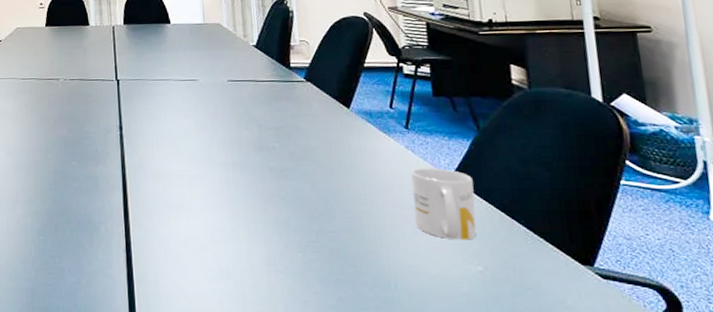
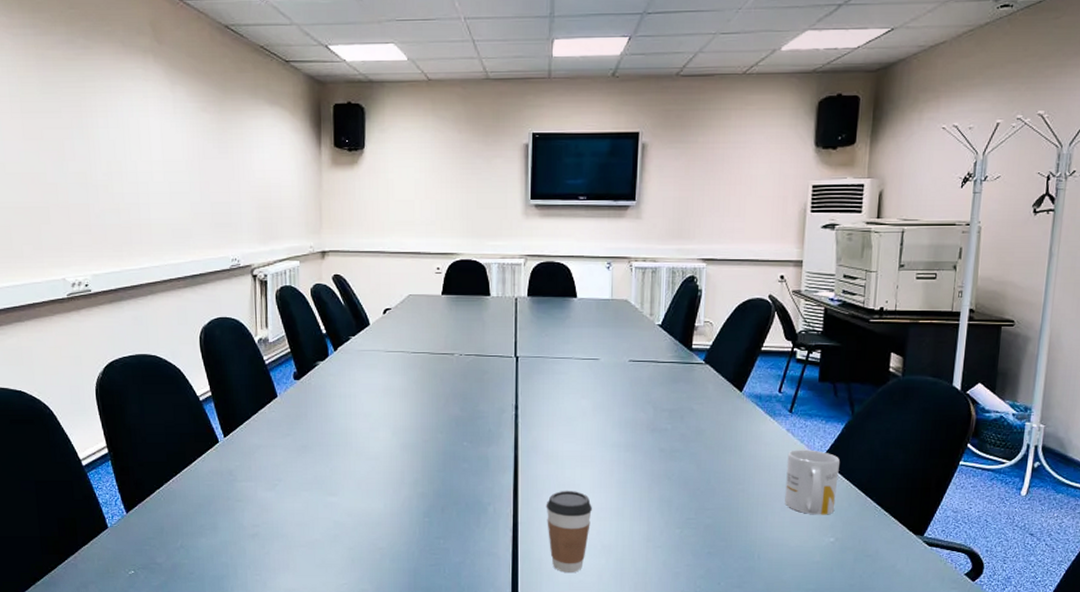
coffee cup: none [157,209,205,297] -> present [546,490,592,572]

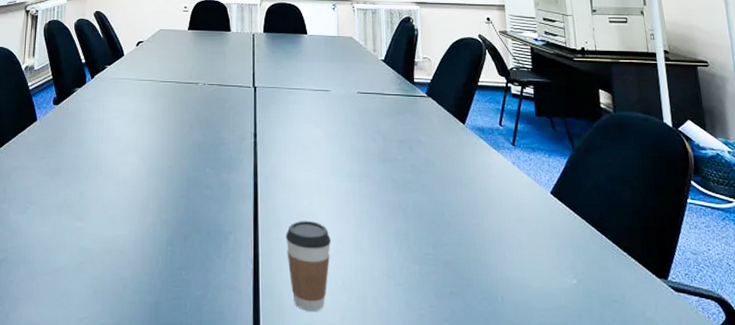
mug: present [785,449,840,515] -> none [516,183,572,254]

